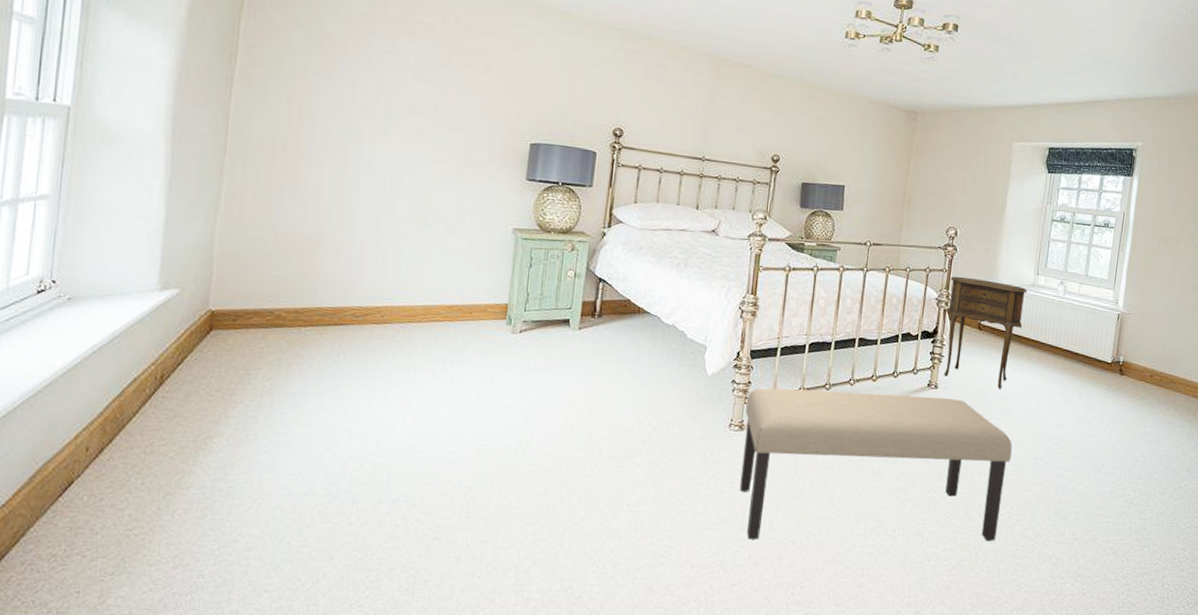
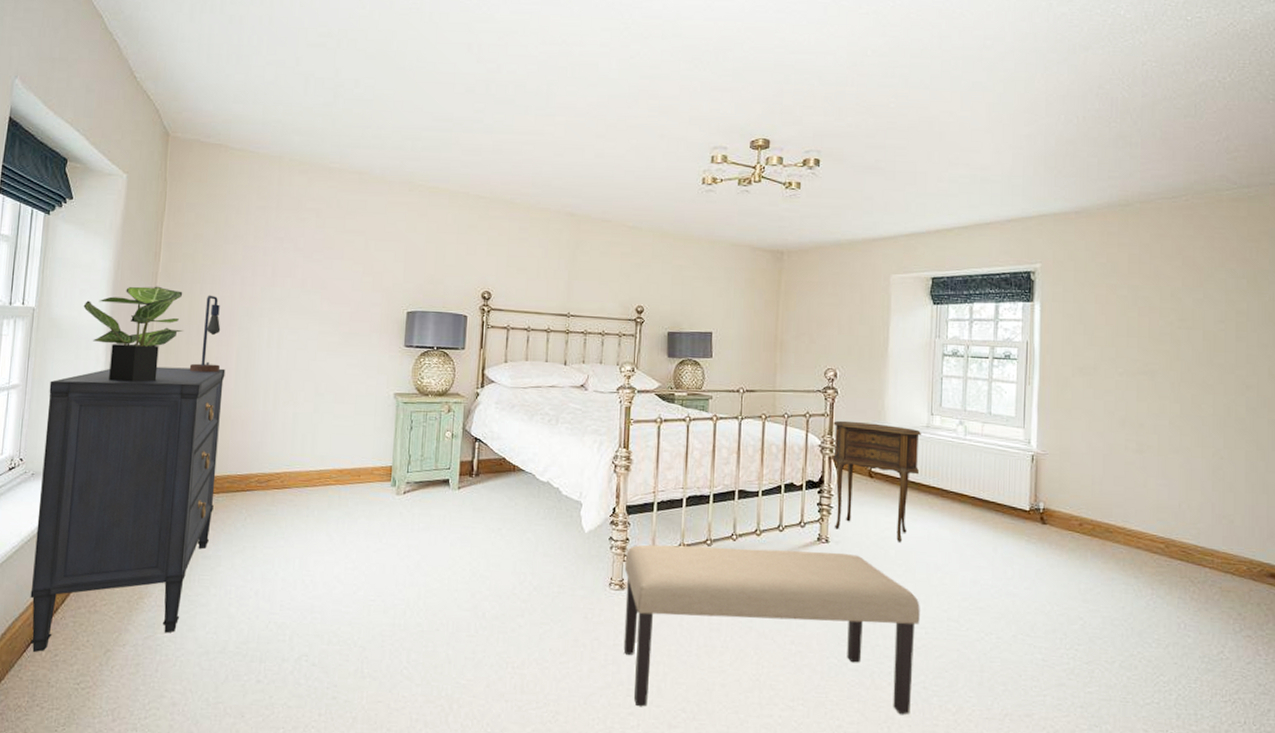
dresser: none [67,183,317,498] -> present [30,366,226,653]
potted plant: none [136,91,266,201] -> present [83,286,183,382]
table lamp: none [272,108,312,196] -> present [189,295,221,373]

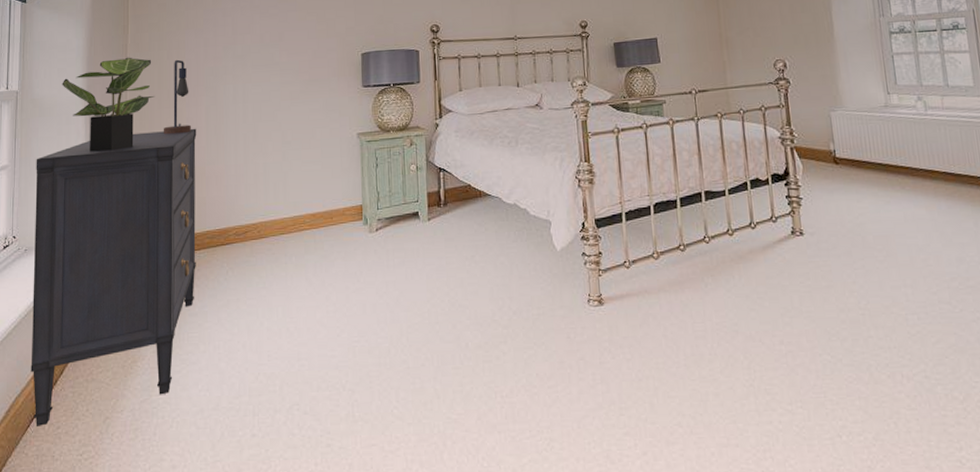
bench: present [623,544,920,715] -> none [600,244,916,426]
side table: present [832,420,922,542] -> none [790,109,884,227]

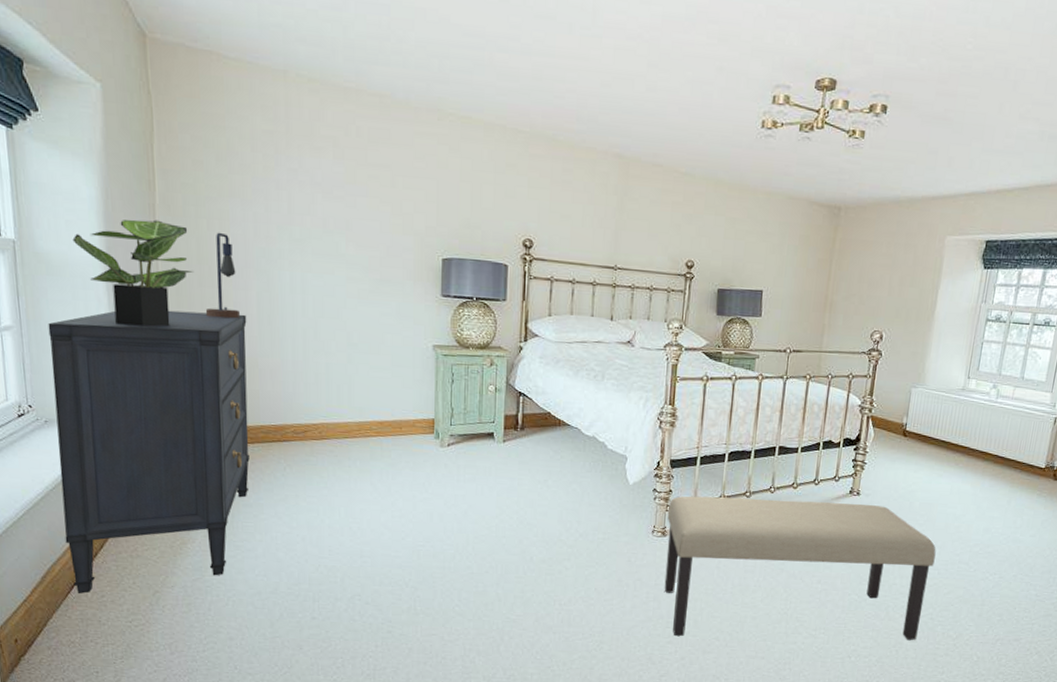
bench: none [600,244,916,426] -> present [664,496,936,641]

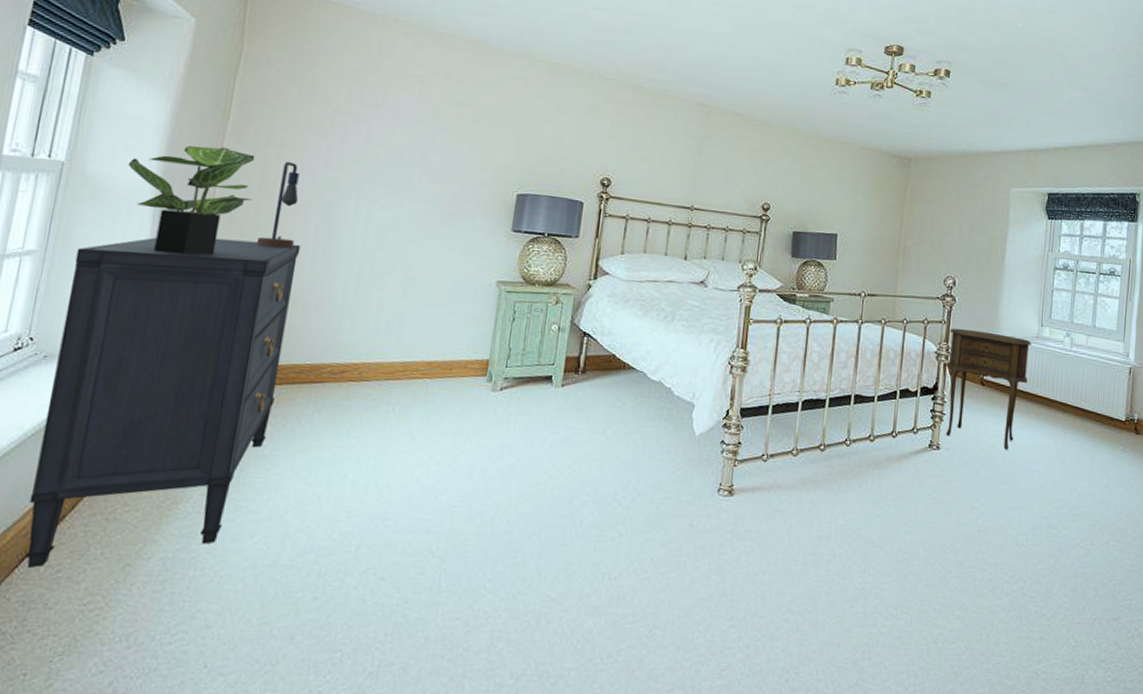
bench: present [664,496,936,641] -> none [729,448,1022,622]
side table: none [867,382,957,495] -> present [946,328,1032,450]

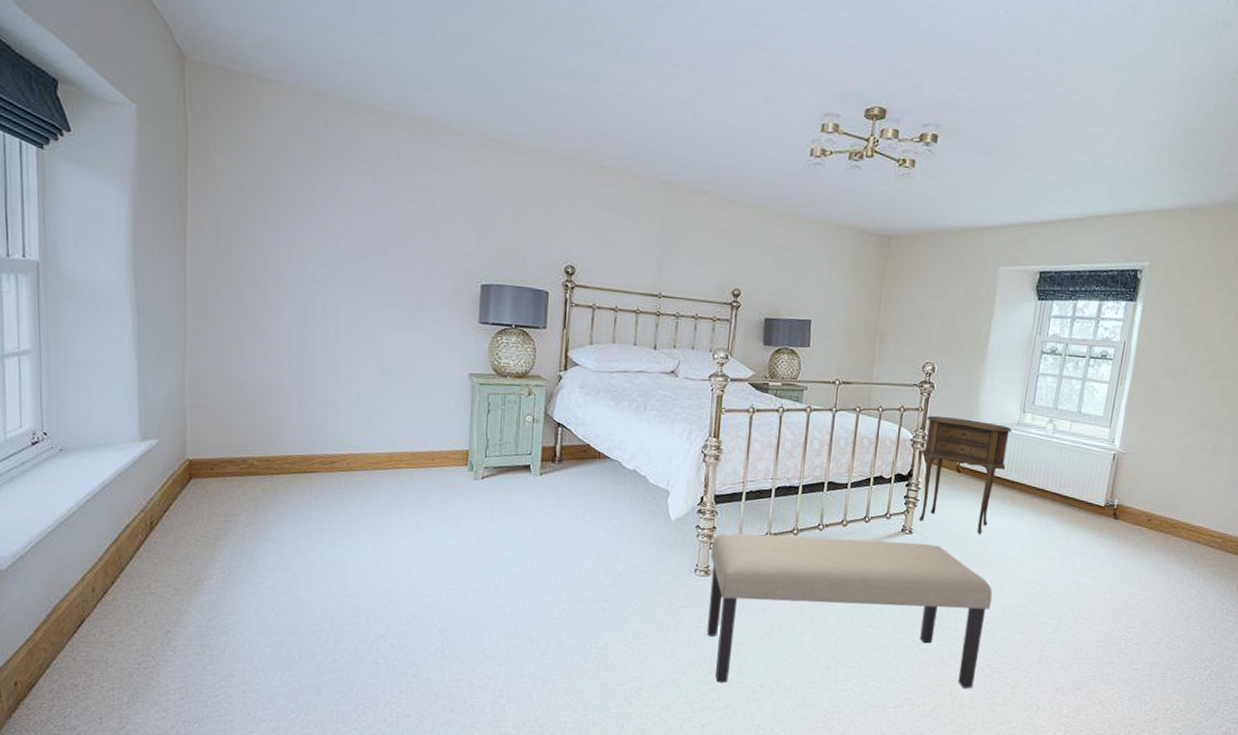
dresser: present [25,238,301,569] -> none [68,335,276,634]
potted plant: present [128,146,255,255] -> none [99,242,223,352]
table lamp: present [256,161,300,249] -> none [233,255,269,345]
bench: none [729,448,1022,622] -> present [706,533,993,689]

